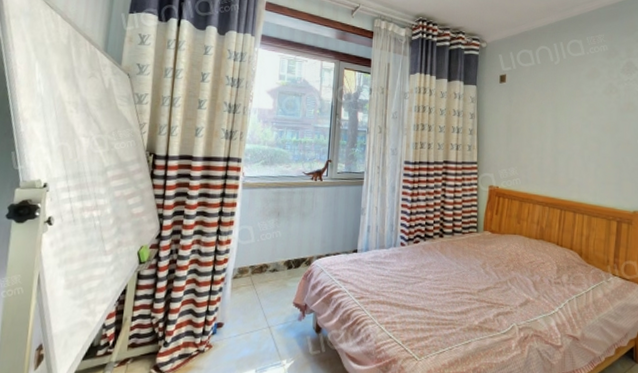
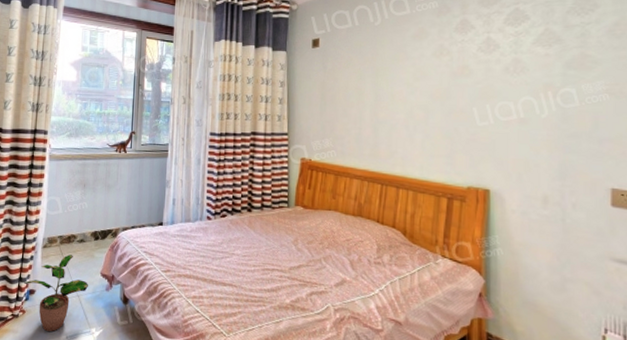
potted plant: none [211,285,281,366] -> present [24,254,89,332]

